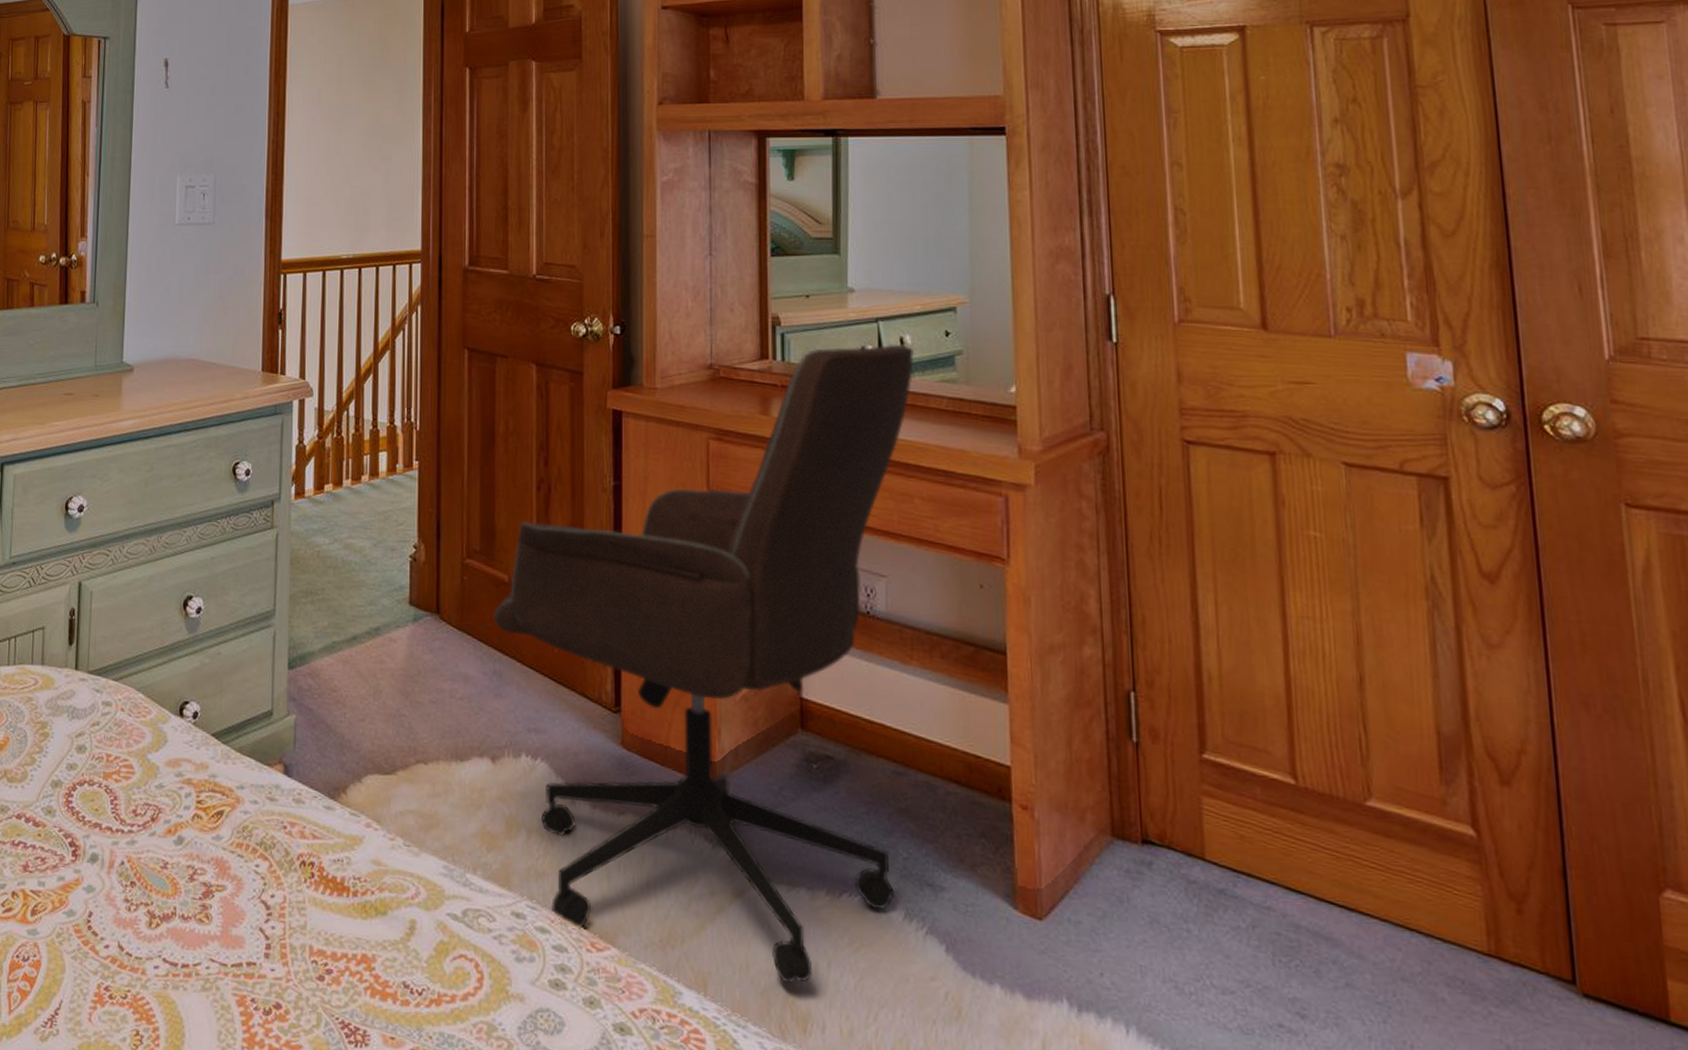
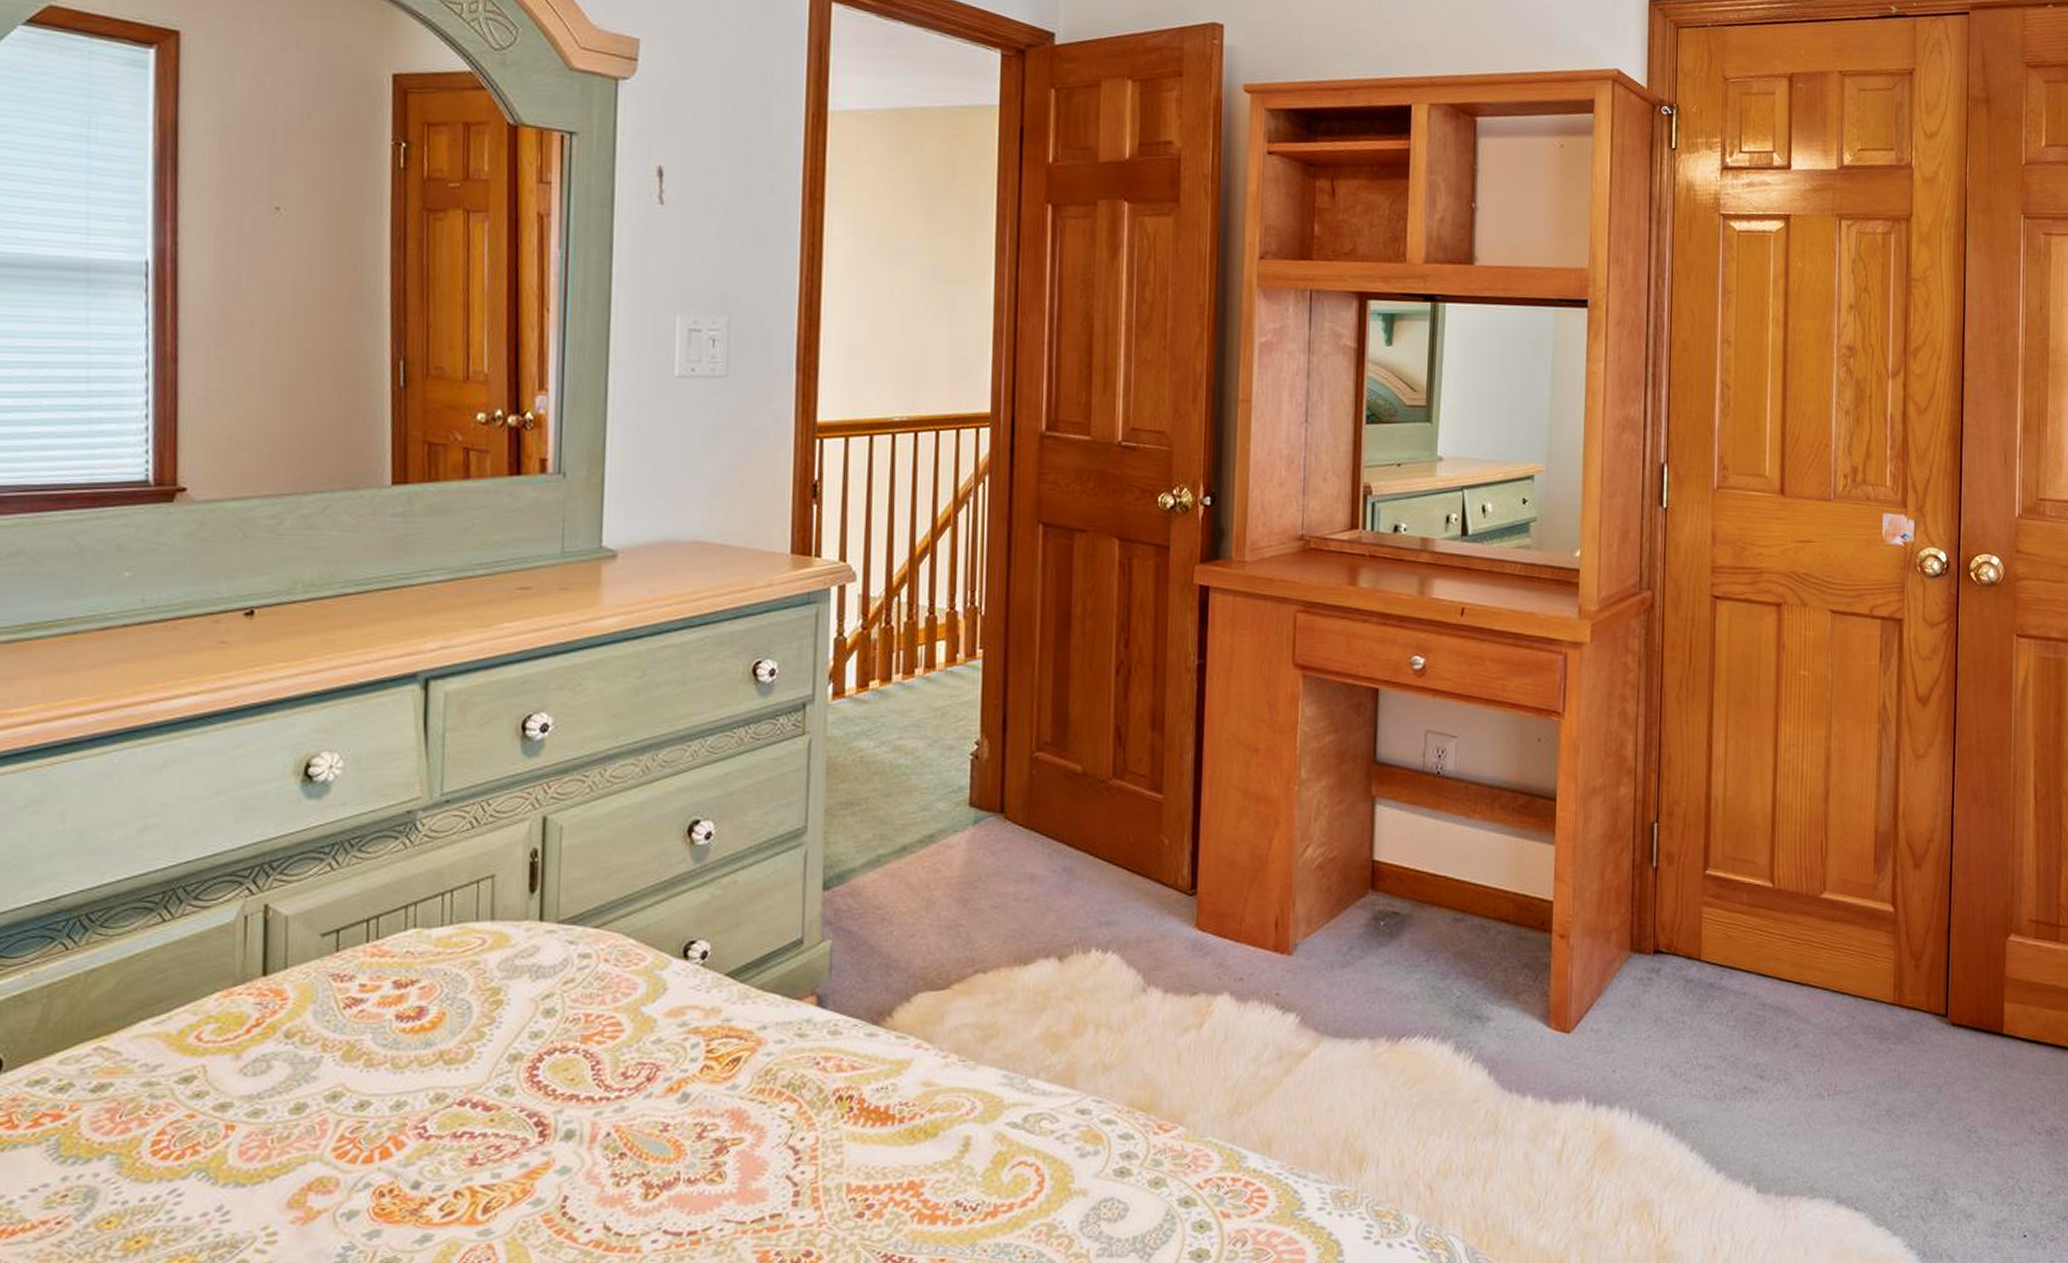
office chair: present [493,344,915,983] -> none [1064,511,1495,1128]

